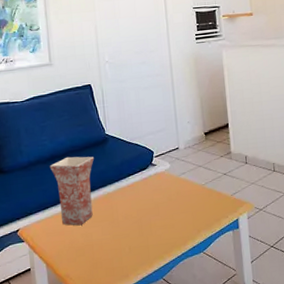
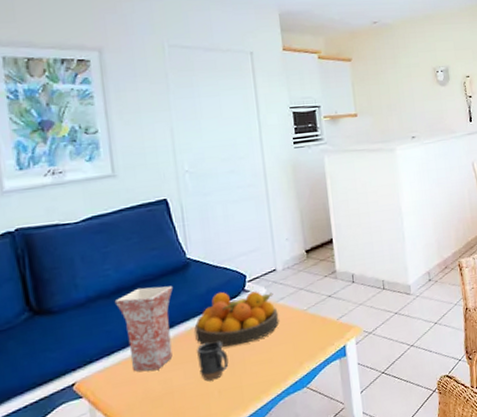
fruit bowl: none [110,165,181,212] -> present [194,291,279,348]
mug: none [112,205,138,239] -> present [197,341,229,381]

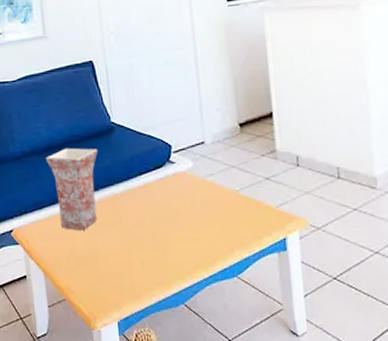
fruit bowl: present [194,291,279,348] -> none [118,161,207,219]
mug: present [197,341,229,381] -> none [120,211,152,250]

